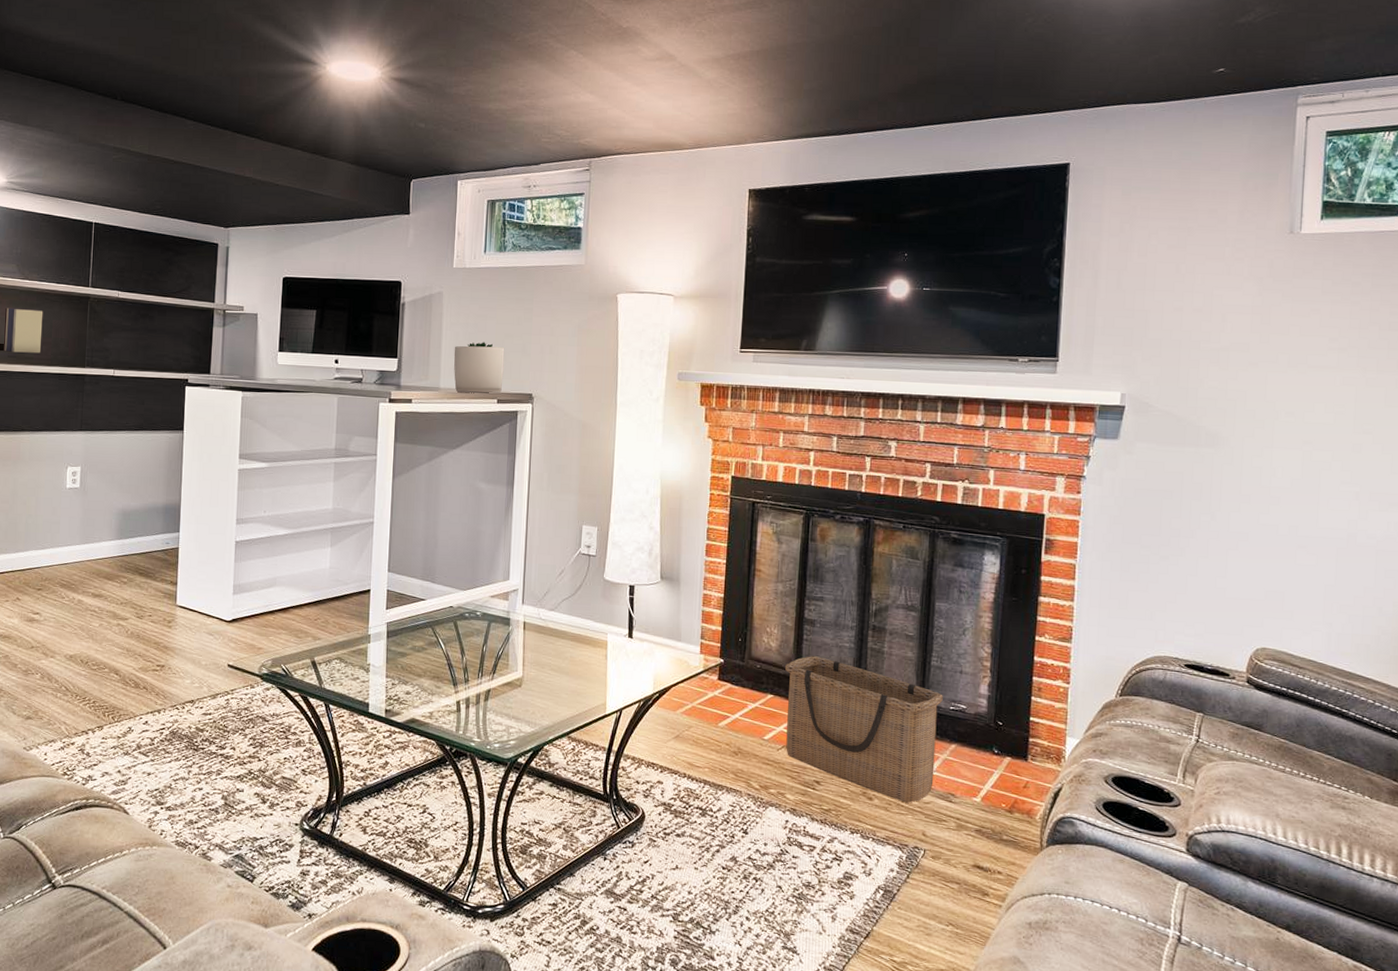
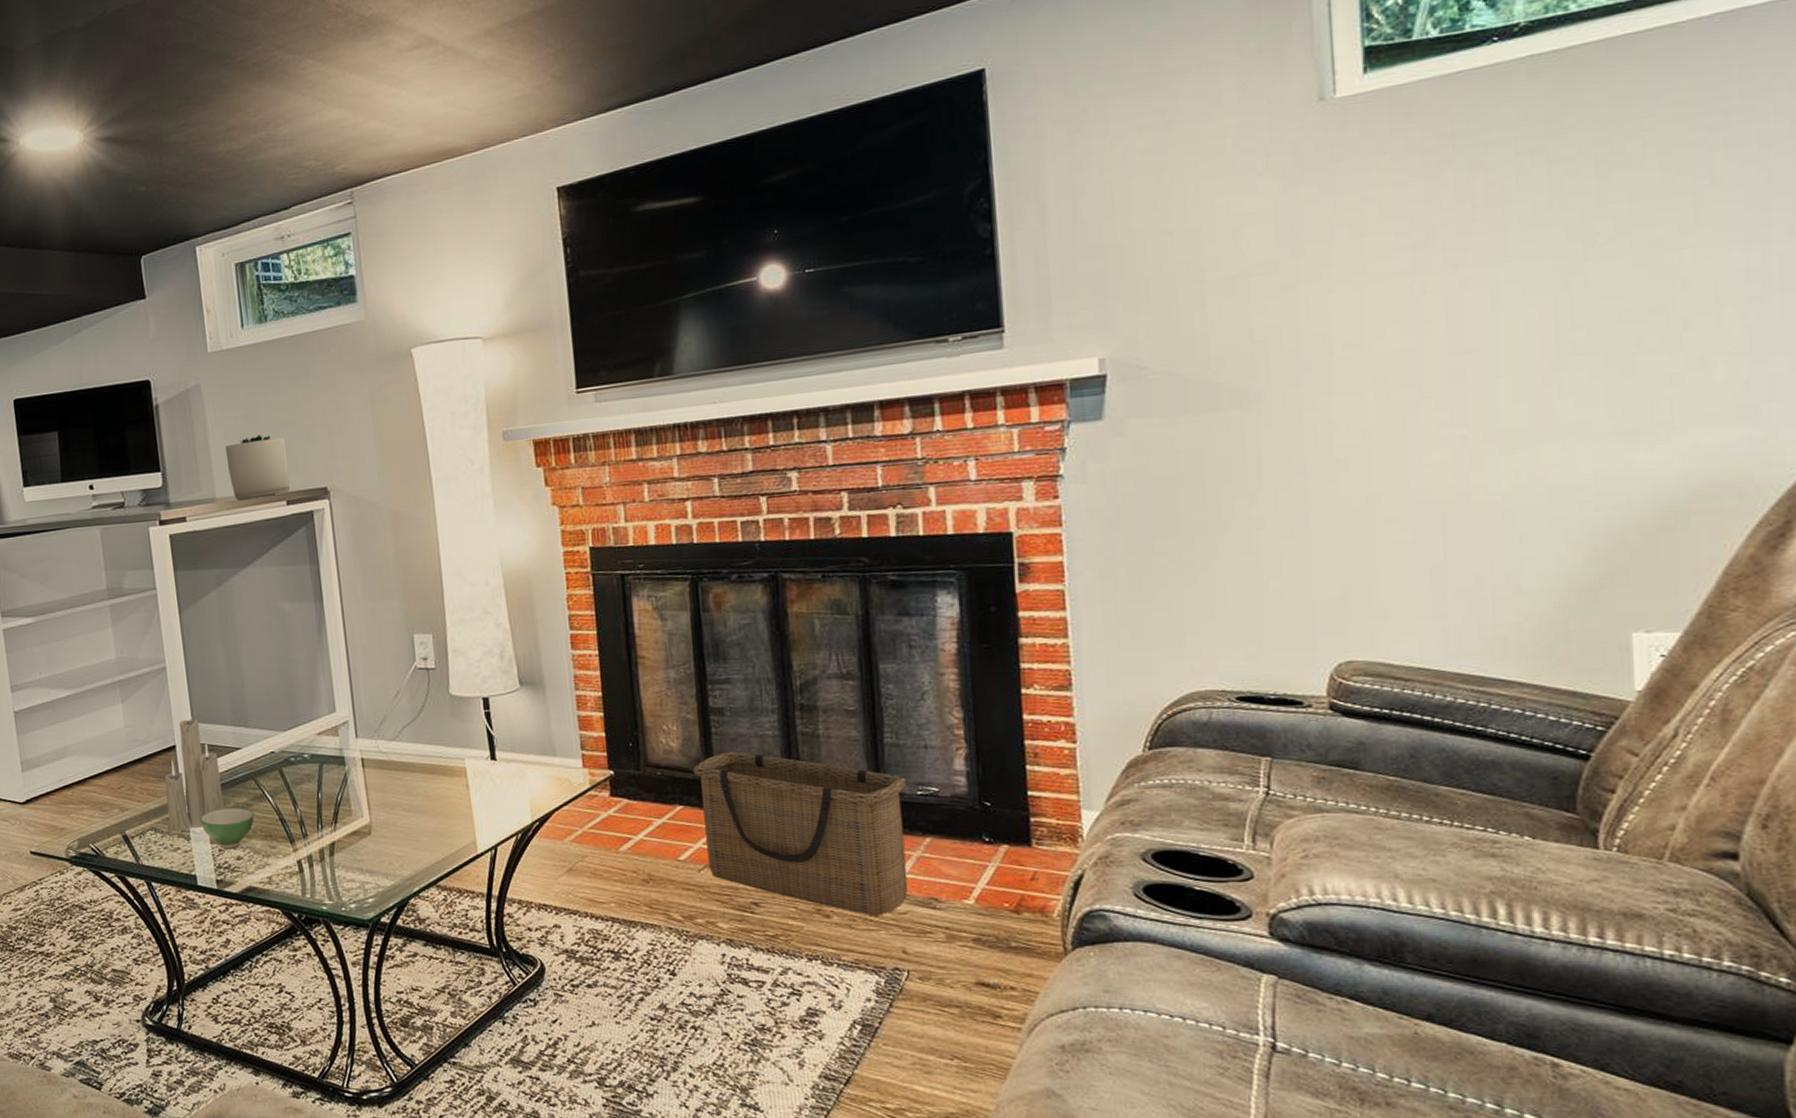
candle: none [351,558,405,664] -> present [164,706,224,832]
bowl: none [380,648,428,684] -> present [199,807,255,849]

